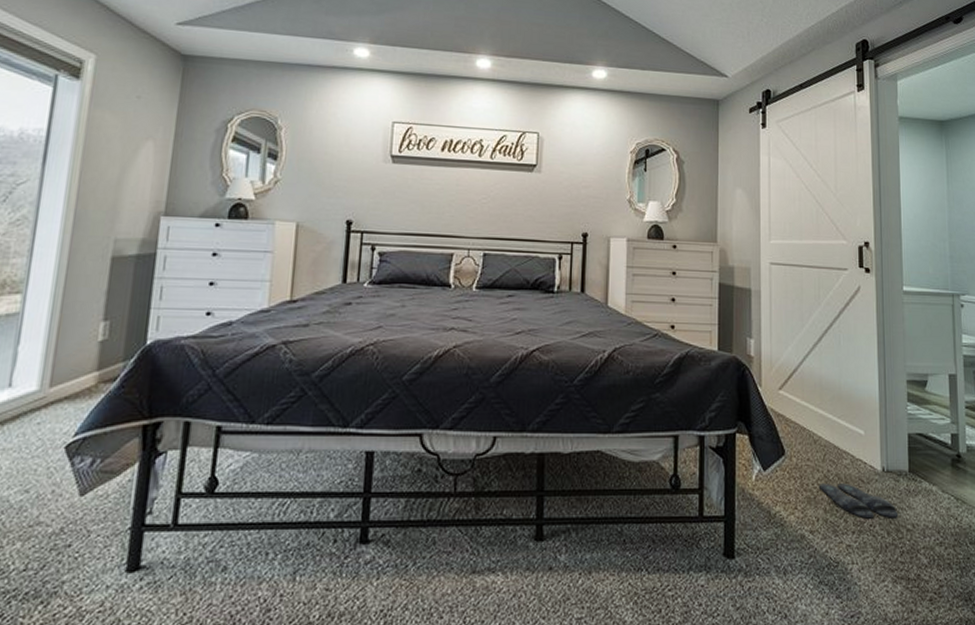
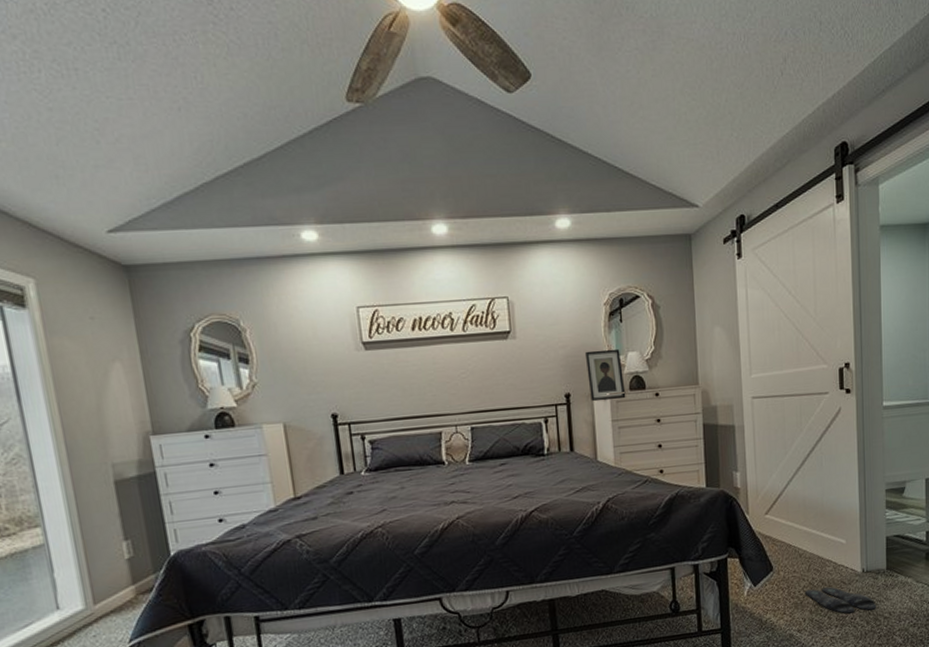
picture frame: none [606,194,643,247] -> present [584,348,626,402]

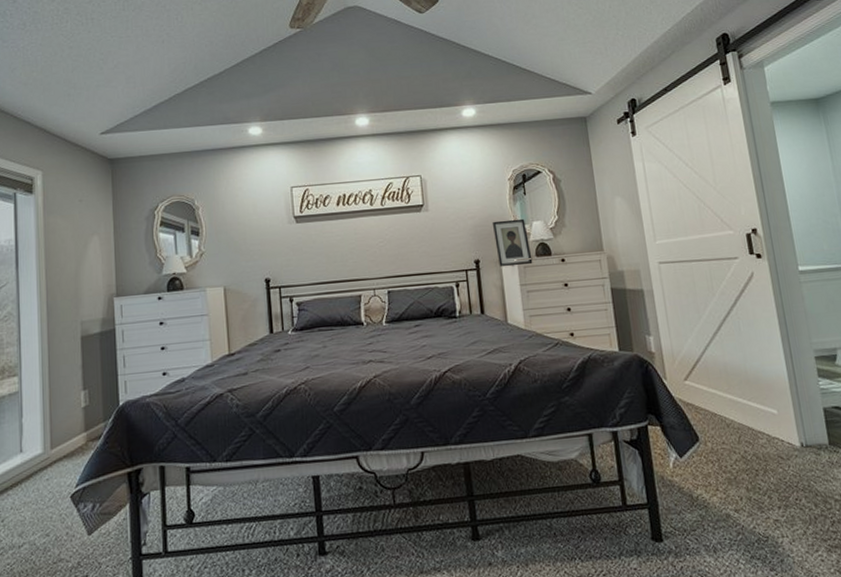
slippers: present [804,586,876,614] -> none [737,461,823,494]

